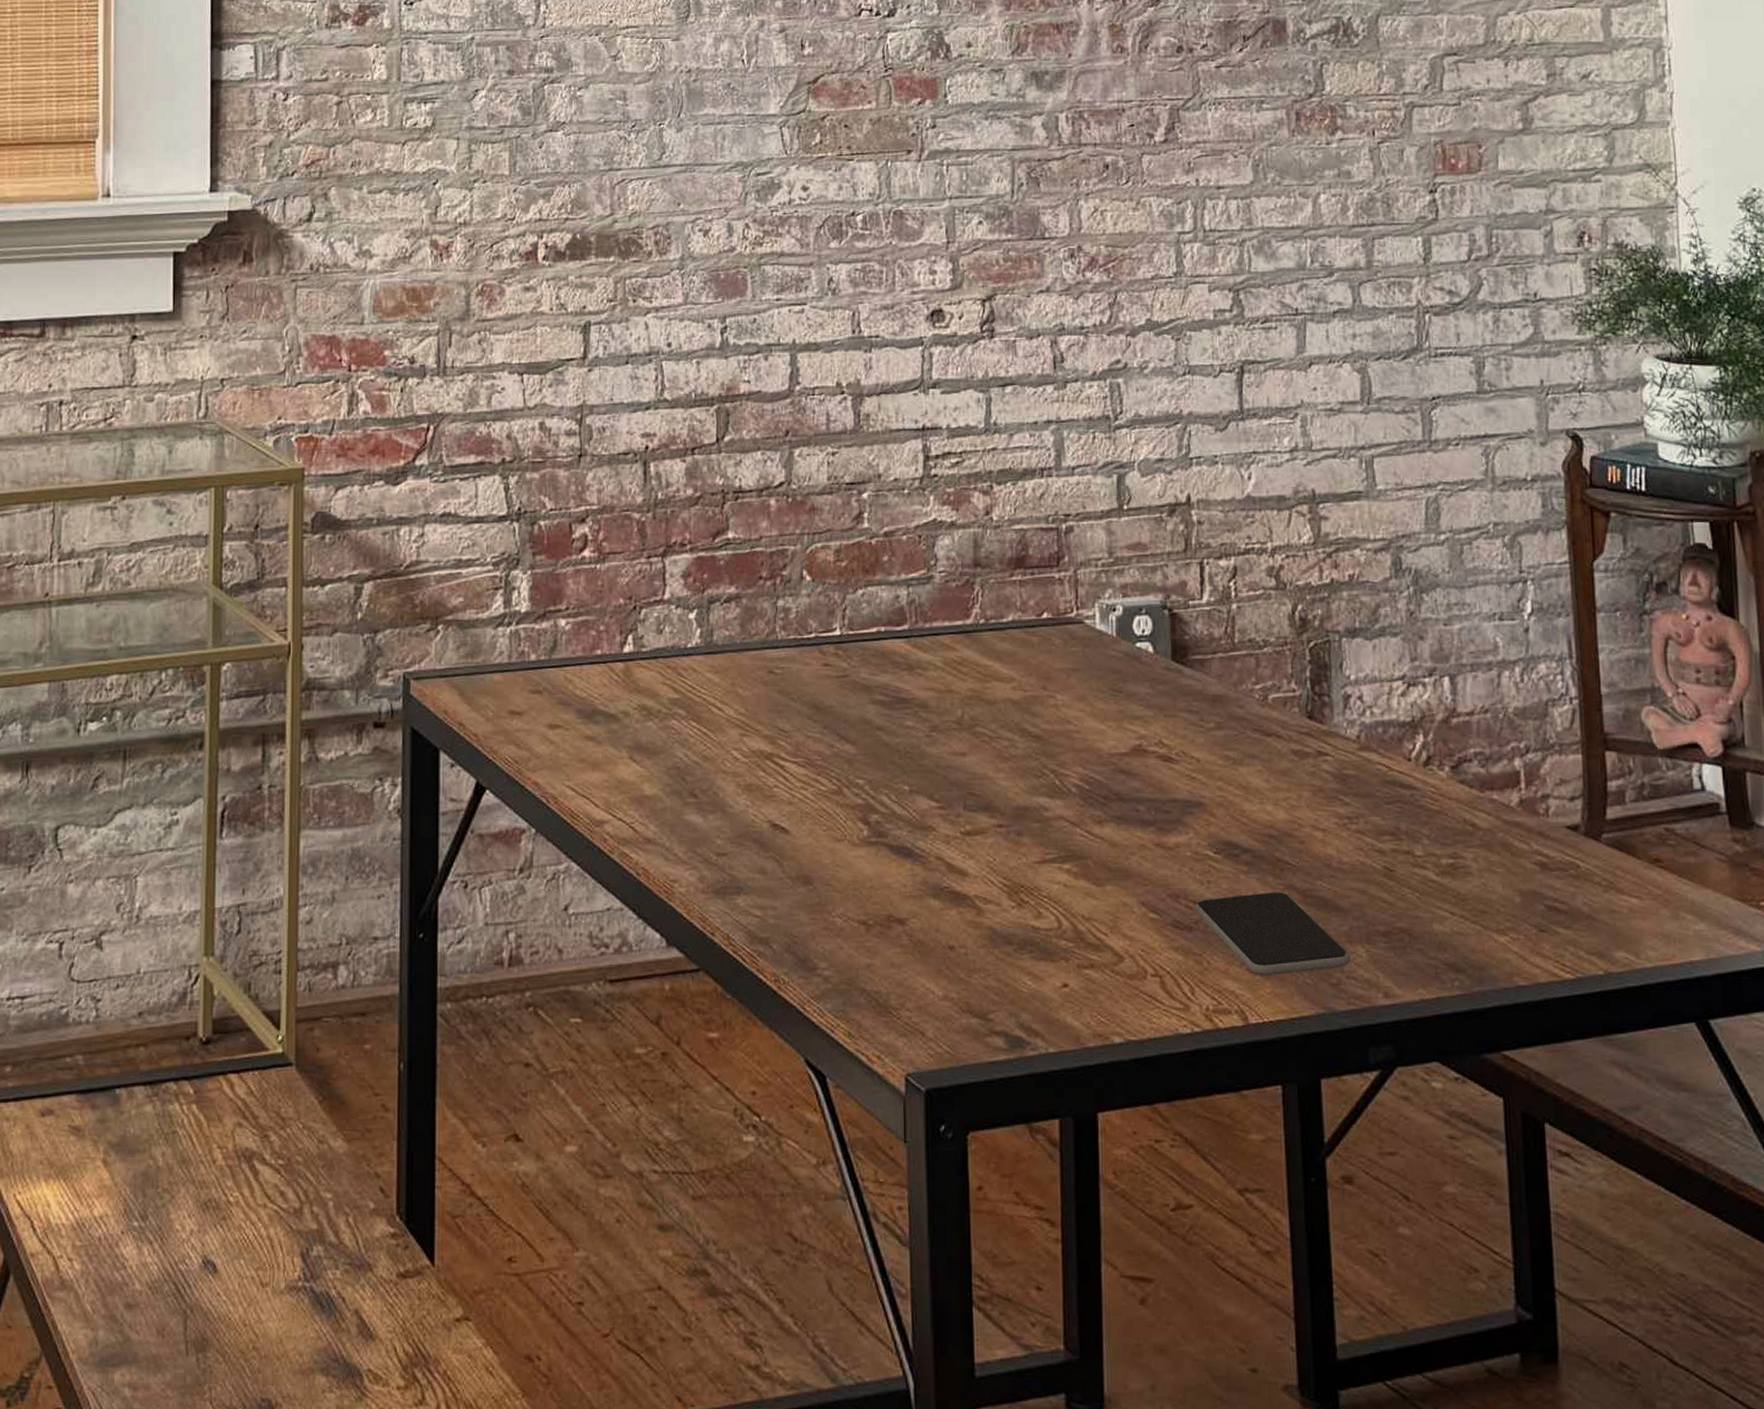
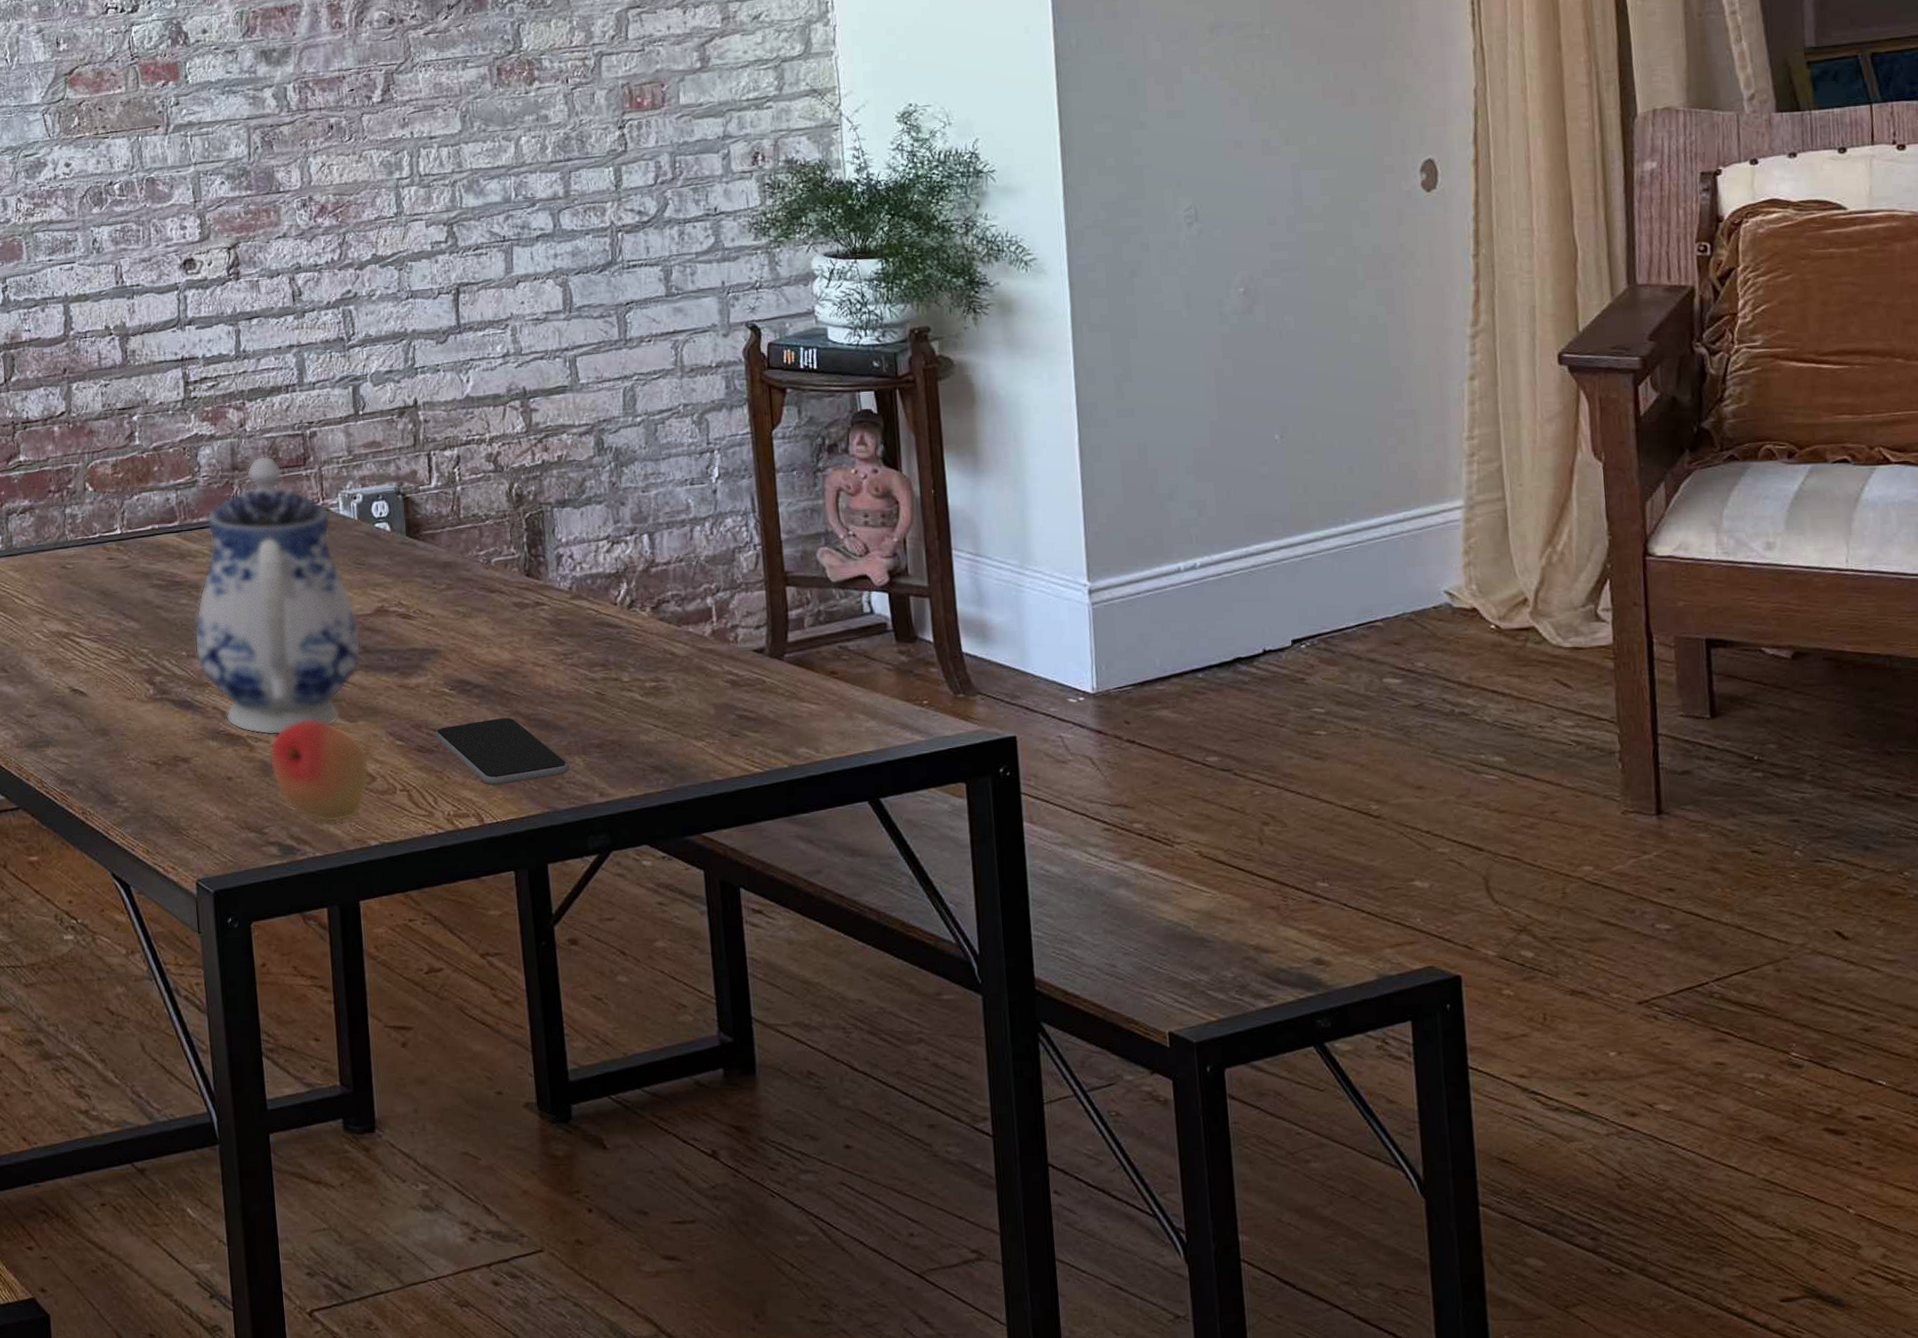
teapot: none [919,551,1114,897] -> present [194,455,361,735]
fruit: none [1000,880,1117,1011] -> present [269,720,370,823]

